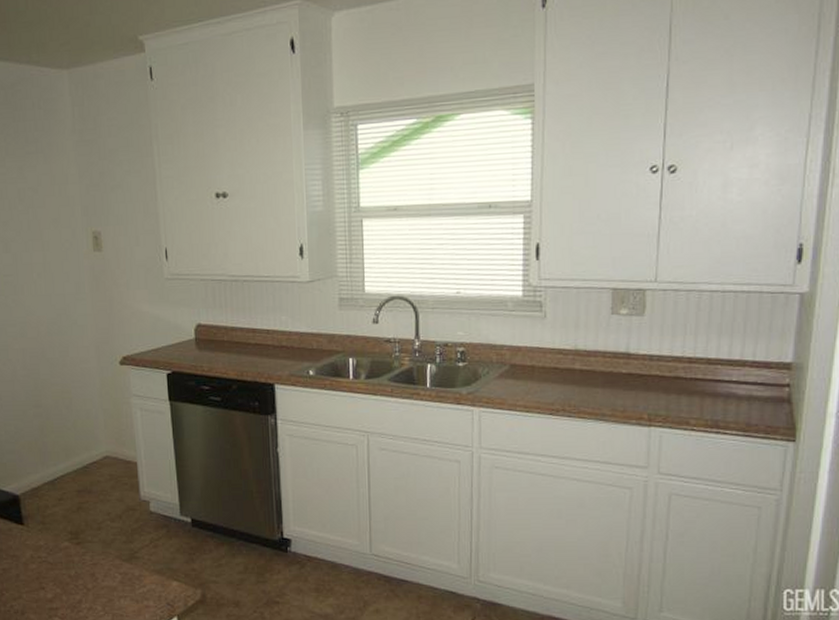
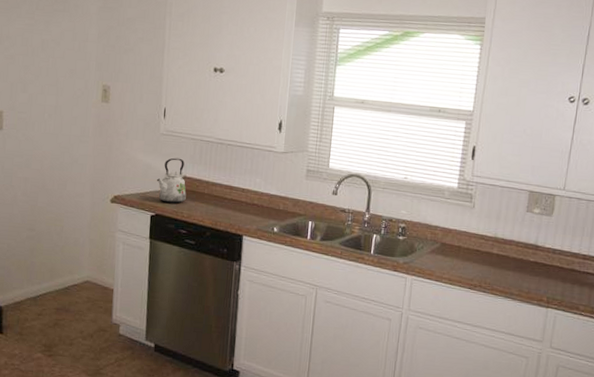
kettle: none [167,304,204,357] -> present [156,157,187,204]

